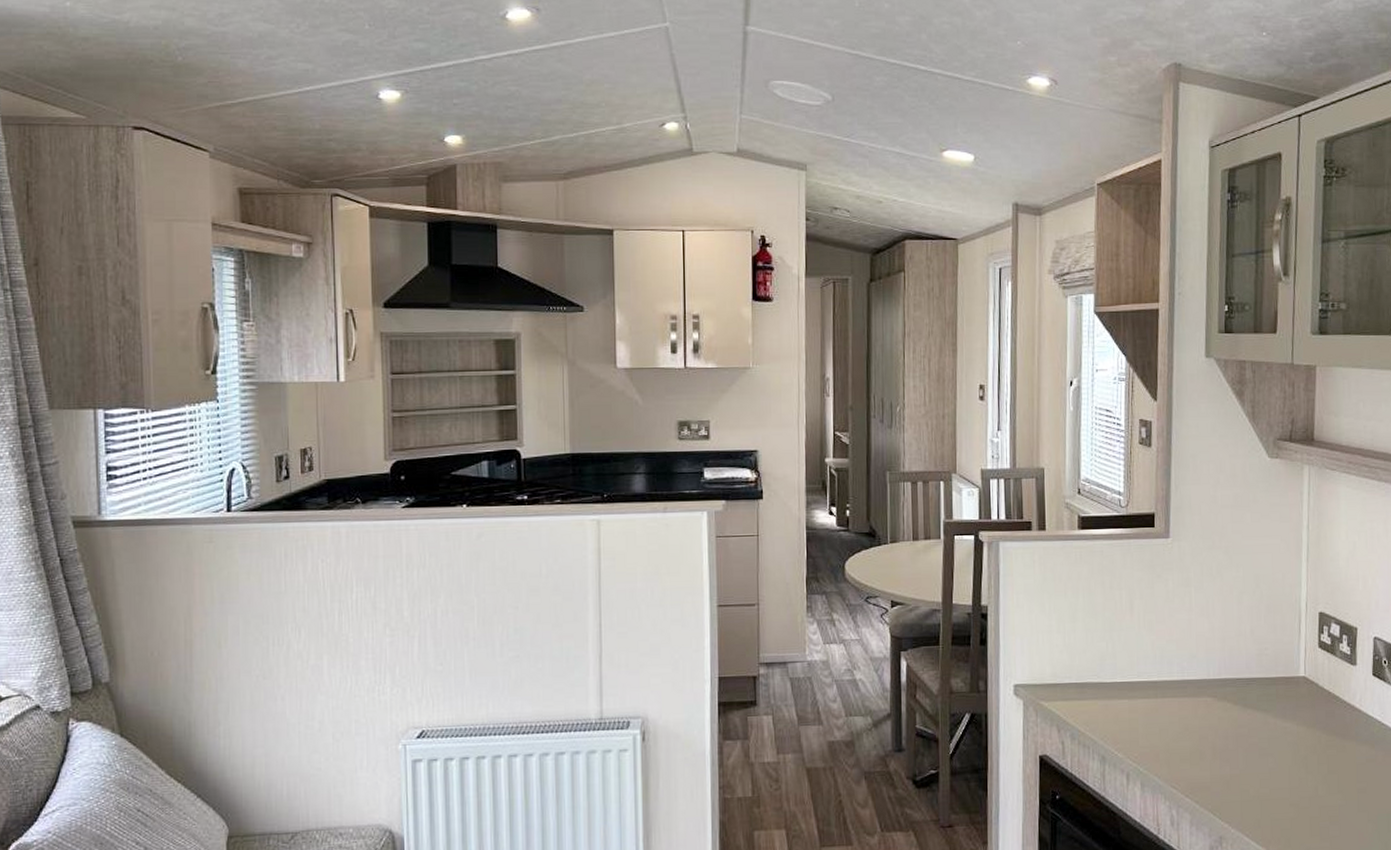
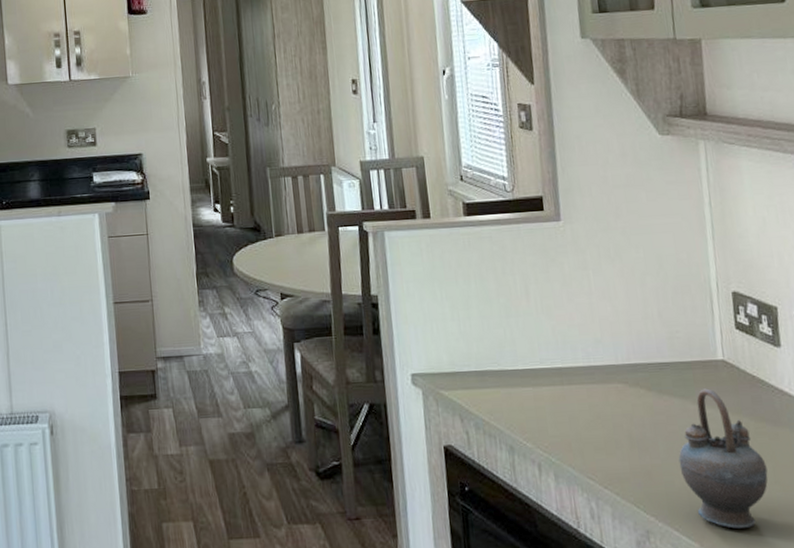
teapot: none [1255,703,1333,834] -> present [678,388,768,529]

